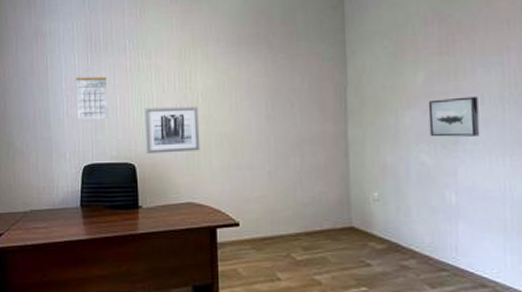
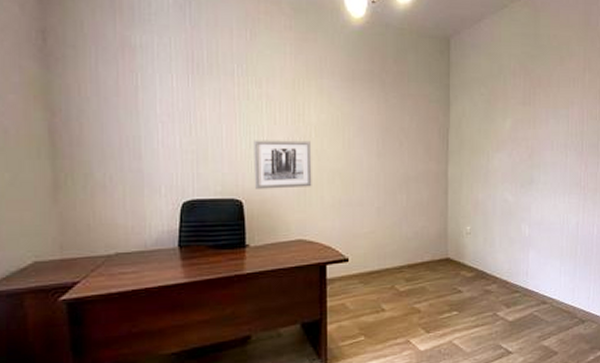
calendar: present [76,76,108,119] -> none [173,102,212,150]
wall art: present [428,96,480,137] -> none [512,143,549,178]

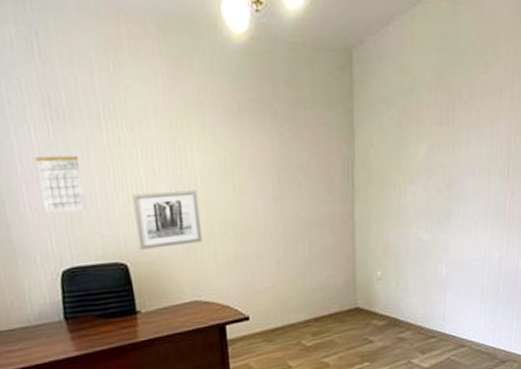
calendar: none [173,102,212,150] -> present [35,155,86,213]

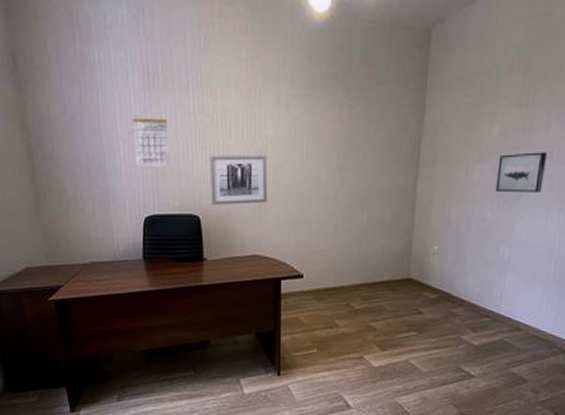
wall art: none [428,169,470,212] -> present [495,152,547,193]

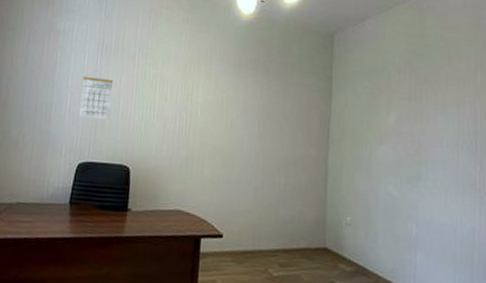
wall art: present [209,155,268,205] -> none [142,114,196,161]
wall art: present [495,152,547,193] -> none [397,138,439,175]

